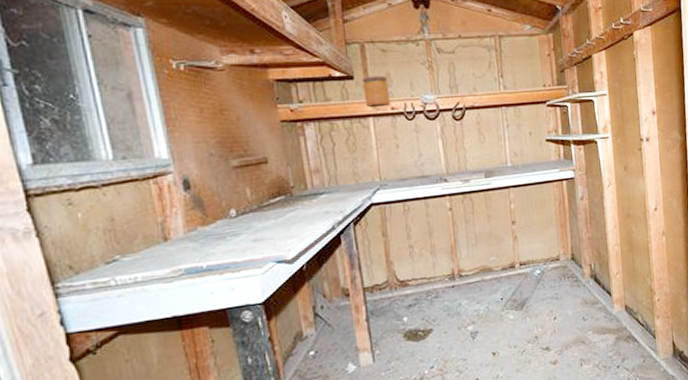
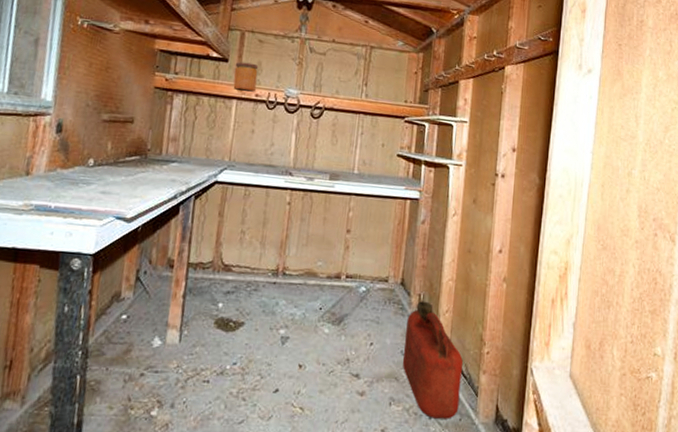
fuel can: none [583,269,641,367] -> present [403,301,463,419]

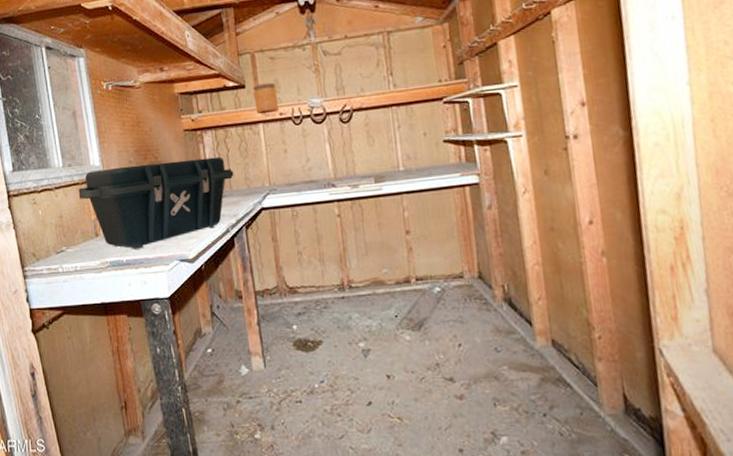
toolbox: none [17,104,196,198] -> present [78,156,234,250]
fuel can: present [403,301,463,419] -> none [494,291,577,415]

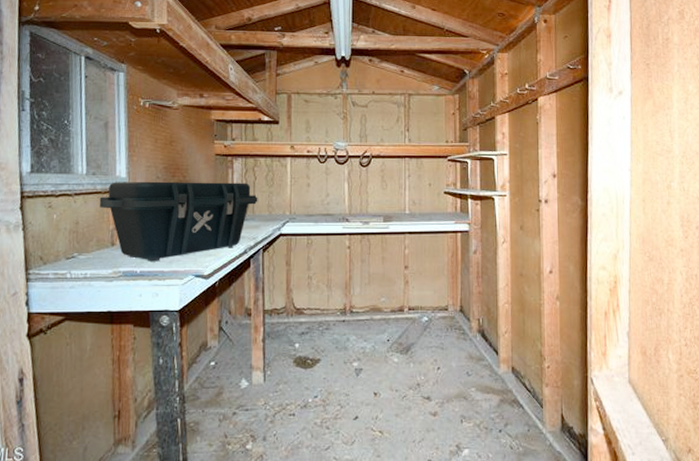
jar: present [252,82,279,115] -> none [285,122,307,150]

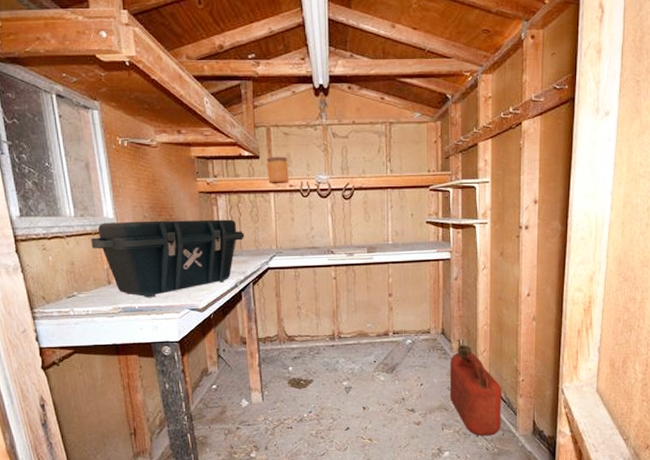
jar: none [285,122,307,150] -> present [266,156,289,184]
fuel can: none [470,325,526,431] -> present [450,345,501,436]

